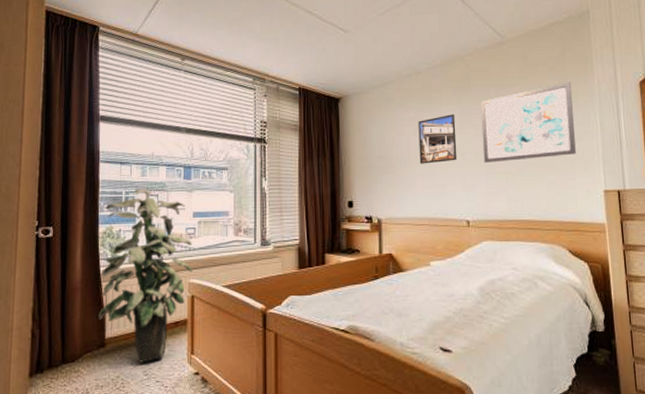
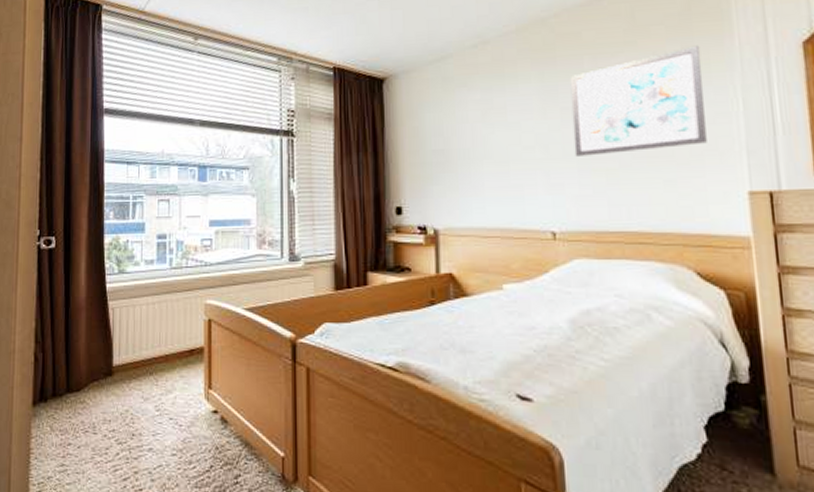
indoor plant: present [98,189,193,363] -> none [104,192,210,396]
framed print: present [418,114,457,164] -> none [485,94,539,160]

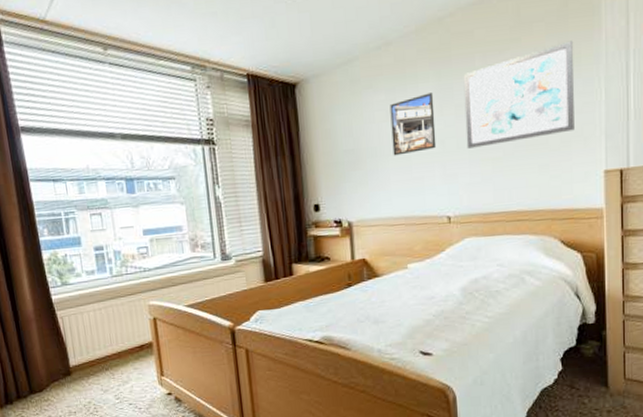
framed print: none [485,94,539,160] -> present [390,93,437,156]

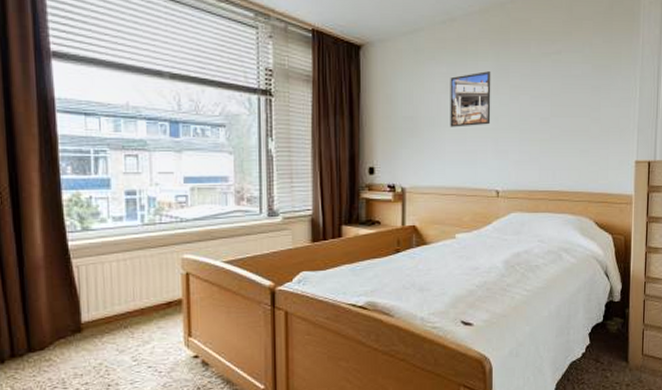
wall art: present [463,40,575,149] -> none [518,41,616,128]

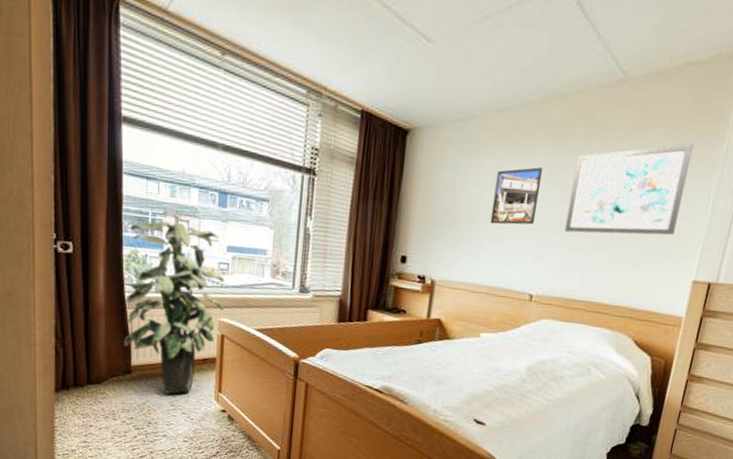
indoor plant: none [68,147,187,348] -> present [123,211,225,394]
wall art: none [518,41,616,128] -> present [564,143,694,235]

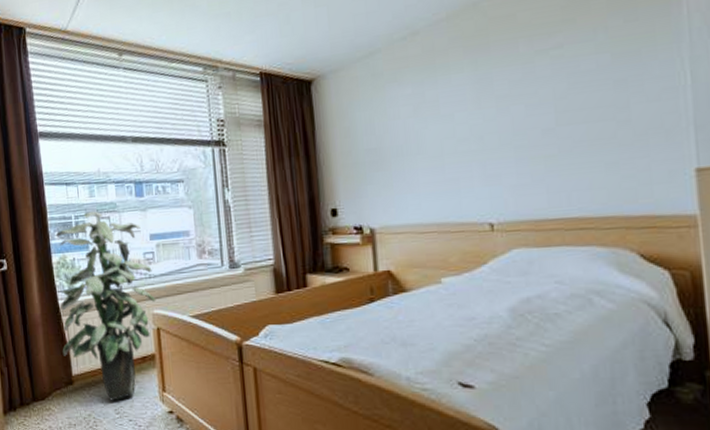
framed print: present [490,167,544,225] -> none [417,84,474,155]
wall art: present [564,143,694,235] -> none [504,17,652,145]

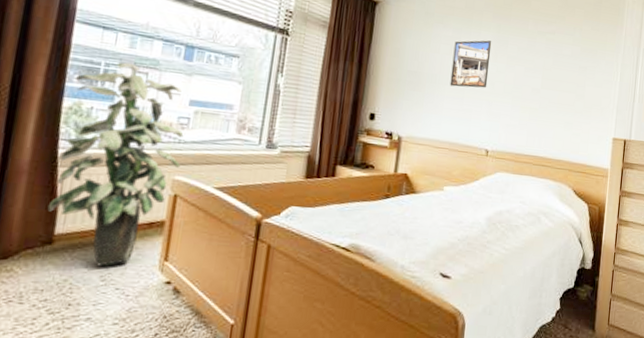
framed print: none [417,84,474,155] -> present [450,40,492,88]

